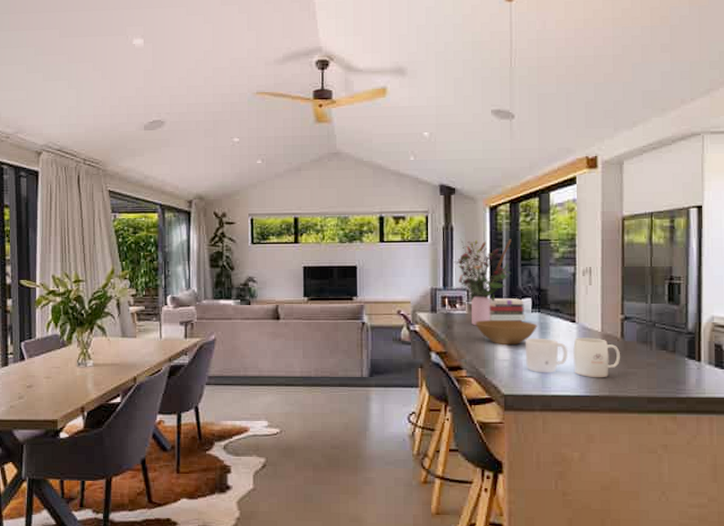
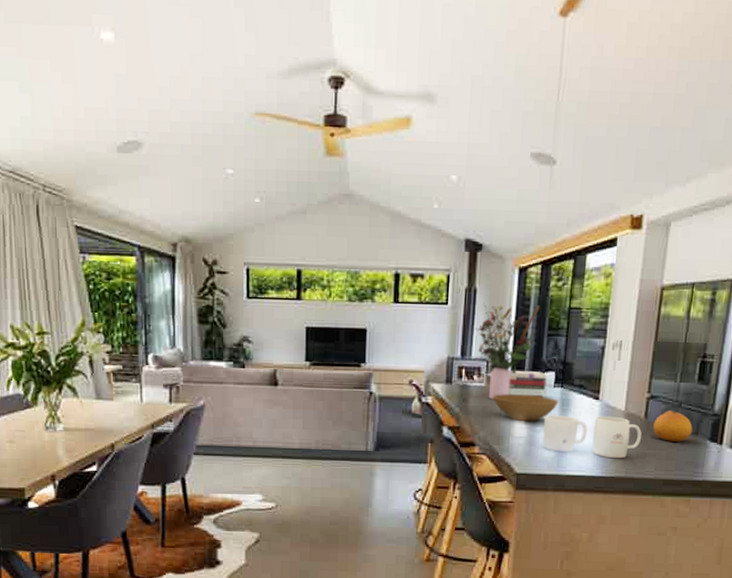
fruit: none [631,331,669,360] -> present [653,411,693,442]

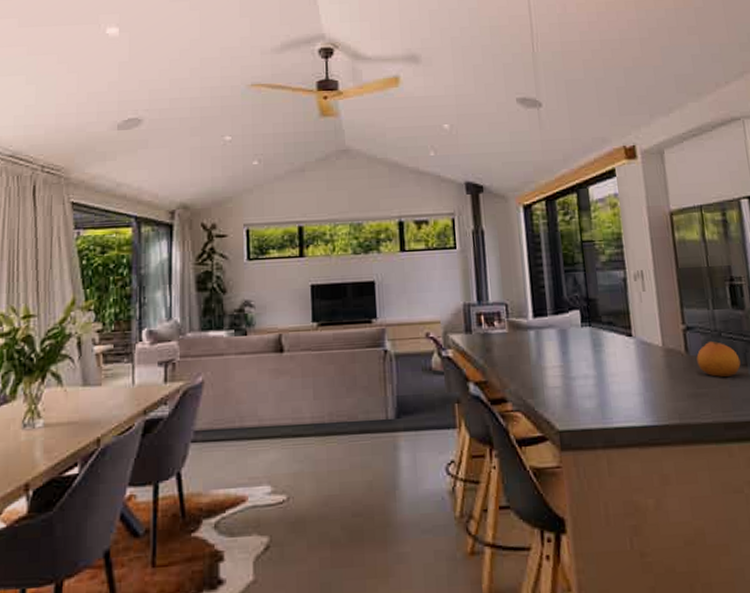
bouquet: present [474,302,540,400] -> none [487,241,554,347]
bowl: present [493,394,559,421] -> none [518,337,590,368]
books: present [508,371,547,398] -> none [532,311,575,341]
mug: present [543,414,587,453] -> none [577,357,628,401]
mug: present [591,416,642,459] -> none [633,353,688,403]

